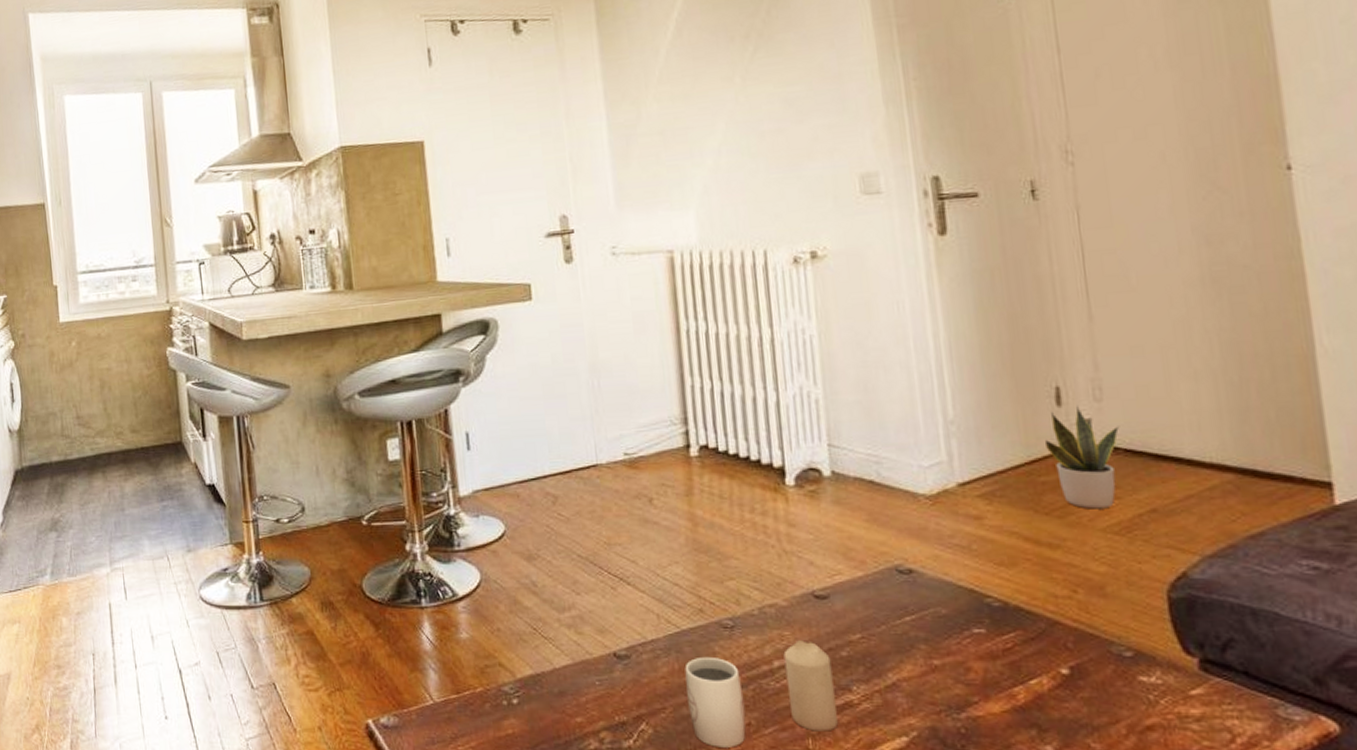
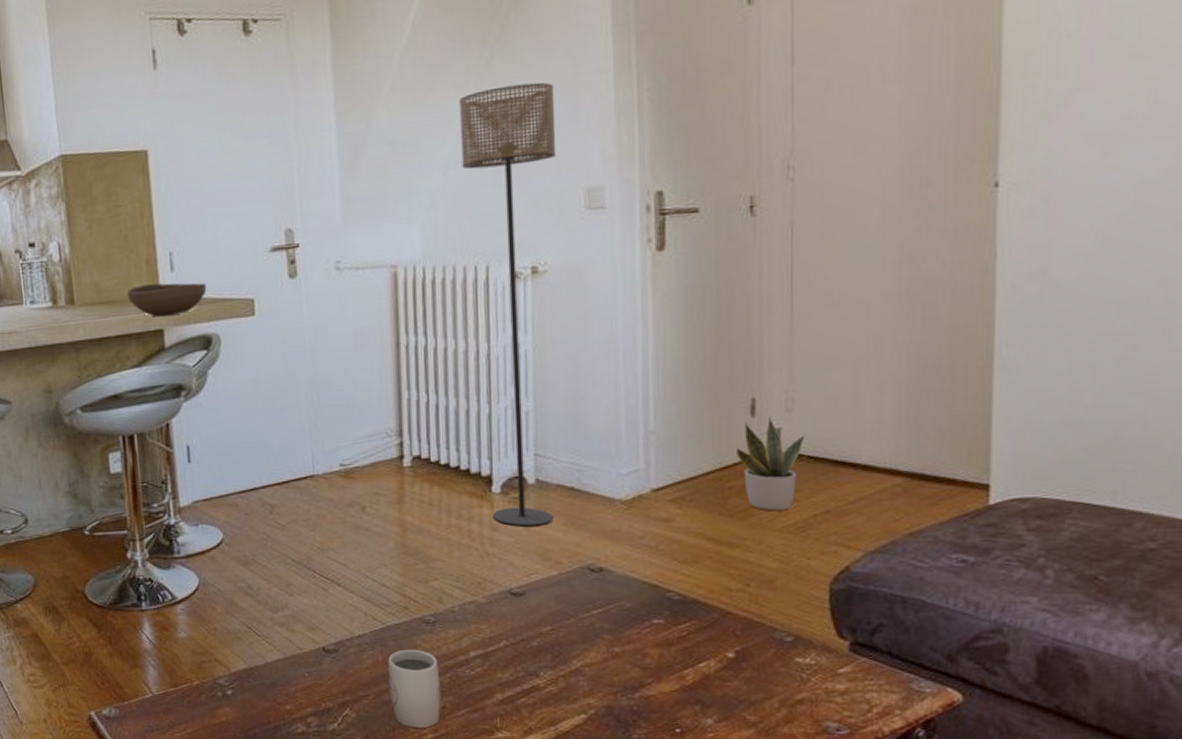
bowl: none [404,268,484,302] -> present [126,283,207,317]
floor lamp: none [726,73,853,523] -> present [459,82,557,527]
candle: present [783,640,838,732] -> none [479,633,524,712]

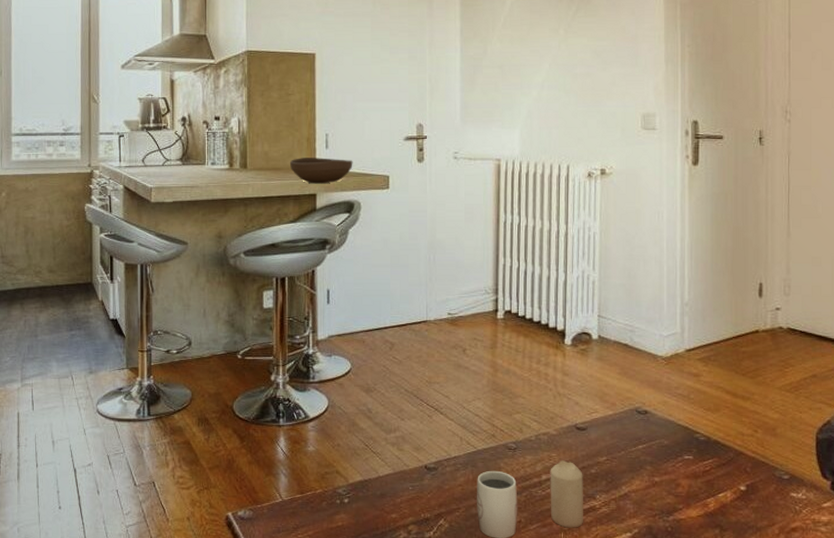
floor lamp: present [459,82,557,527] -> none [552,32,622,374]
candle: none [479,633,524,712] -> present [550,460,583,528]
potted plant: present [735,416,805,512] -> none [747,298,798,373]

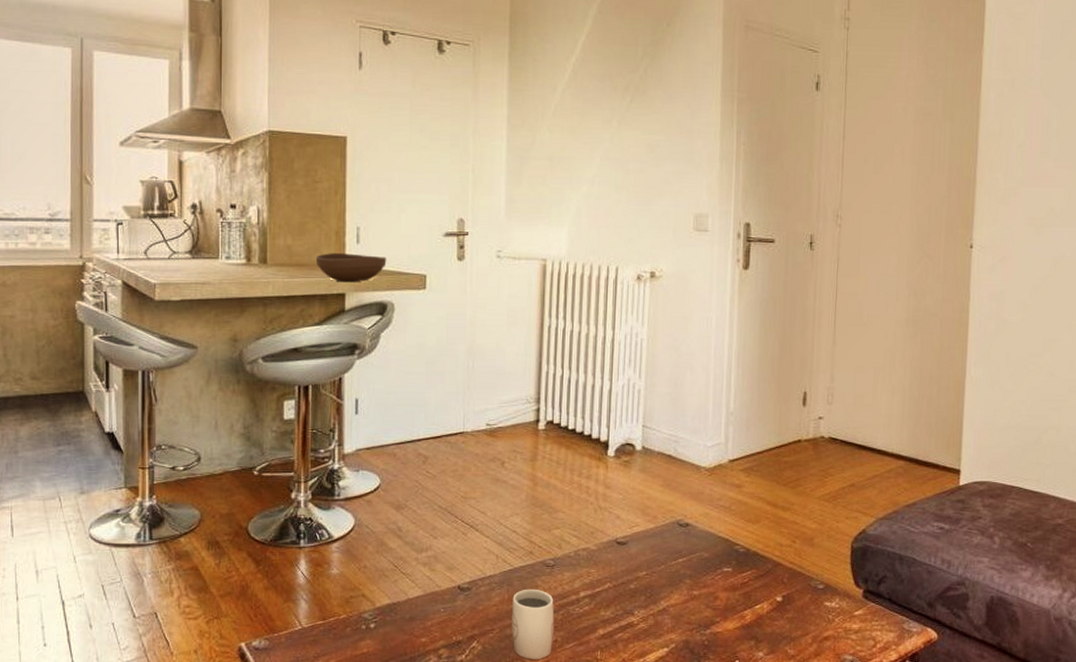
candle: present [550,460,583,528] -> none [587,576,622,645]

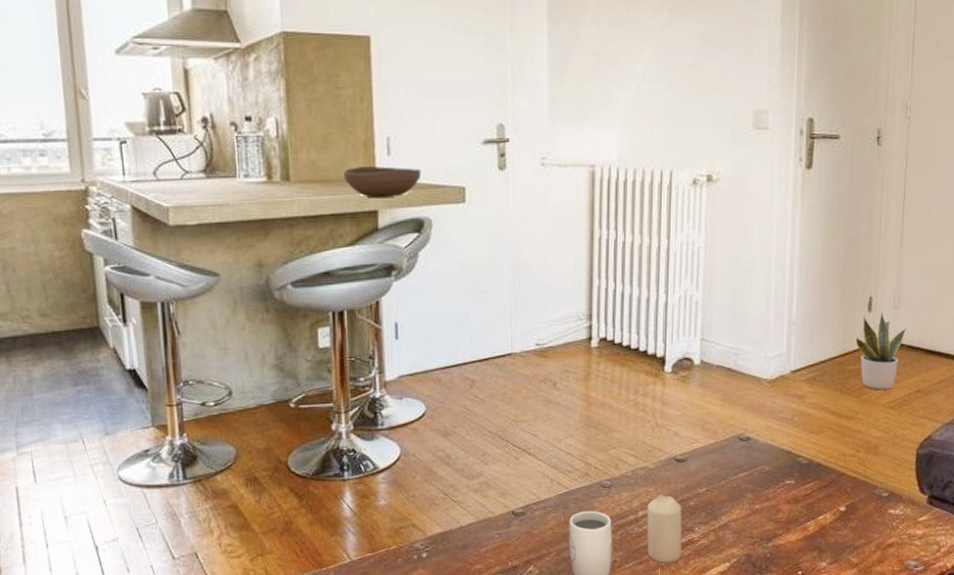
candle: none [587,576,622,645] -> present [647,494,682,563]
potted plant: none [790,407,840,483] -> present [855,312,906,390]

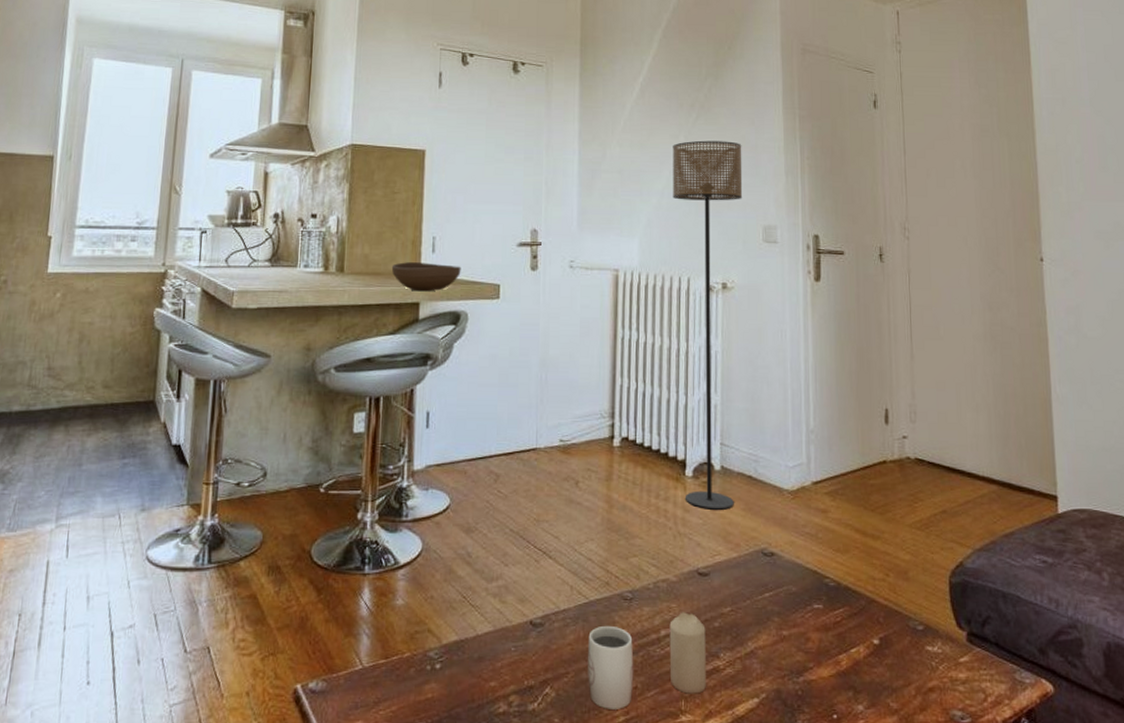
floor lamp: none [655,13,734,402] -> present [673,140,743,510]
potted plant: present [855,312,906,390] -> none [875,425,925,509]

